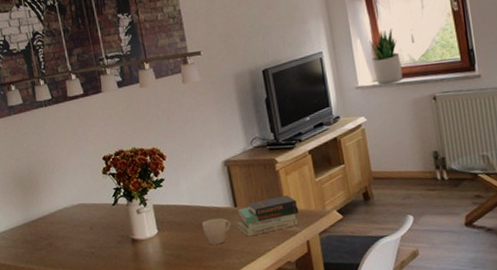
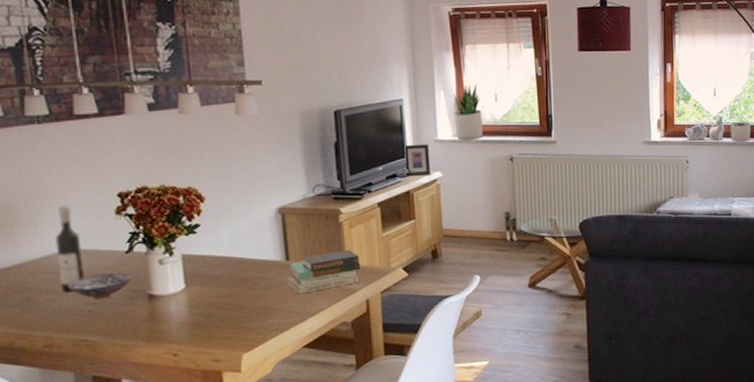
bottle: none [64,169,86,237] -> present [56,205,84,291]
bowl: none [75,221,119,244] -> present [67,273,133,300]
cup: present [202,217,231,245] -> none [243,272,279,303]
picture frame: none [327,92,355,125] -> present [403,144,431,177]

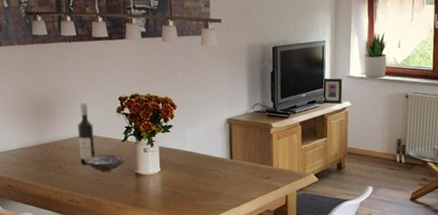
books: present [287,249,361,294] -> none [230,155,284,185]

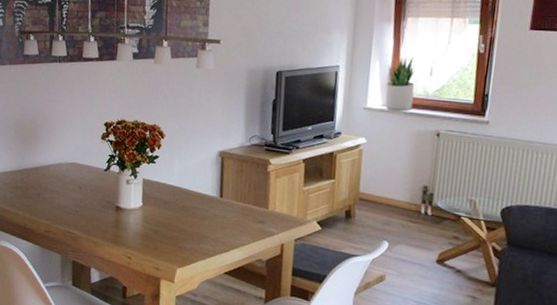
bottle: present [78,102,95,164] -> none [60,127,77,193]
bowl: present [84,154,126,173] -> none [64,183,107,204]
picture frame: present [322,78,343,104] -> none [331,109,358,140]

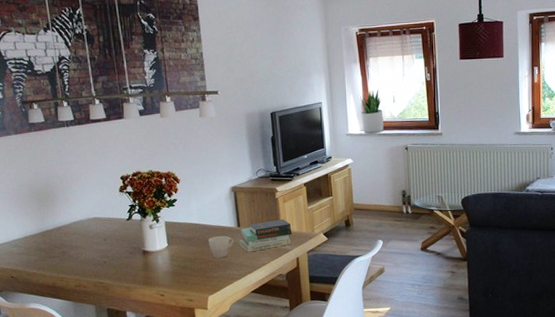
cup: none [185,203,213,229] -> present [208,235,233,258]
books: none [218,196,281,229] -> present [238,219,292,252]

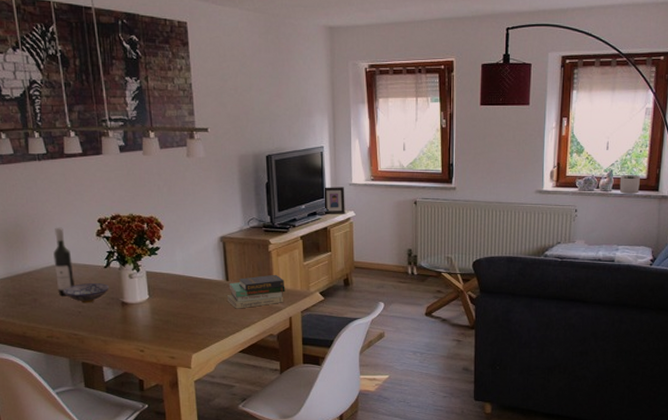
bottle: none [80,185,100,247] -> present [53,227,75,295]
bowl: none [89,234,132,254] -> present [62,283,110,303]
cup: present [208,235,233,258] -> none [193,289,221,314]
picture frame: none [322,137,344,163] -> present [323,187,345,215]
planter: present [360,89,384,134] -> none [366,134,391,185]

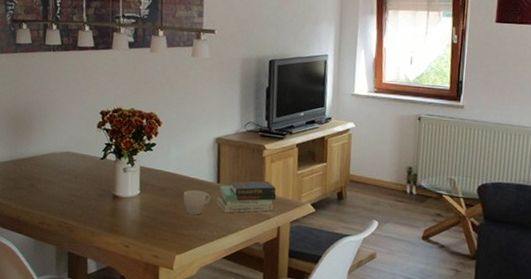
bottle: present [53,227,75,295] -> none [54,116,72,183]
bowl: present [62,283,110,303] -> none [59,173,104,193]
cup: none [193,289,221,314] -> present [183,189,210,215]
picture frame: present [323,187,345,215] -> none [323,95,346,125]

